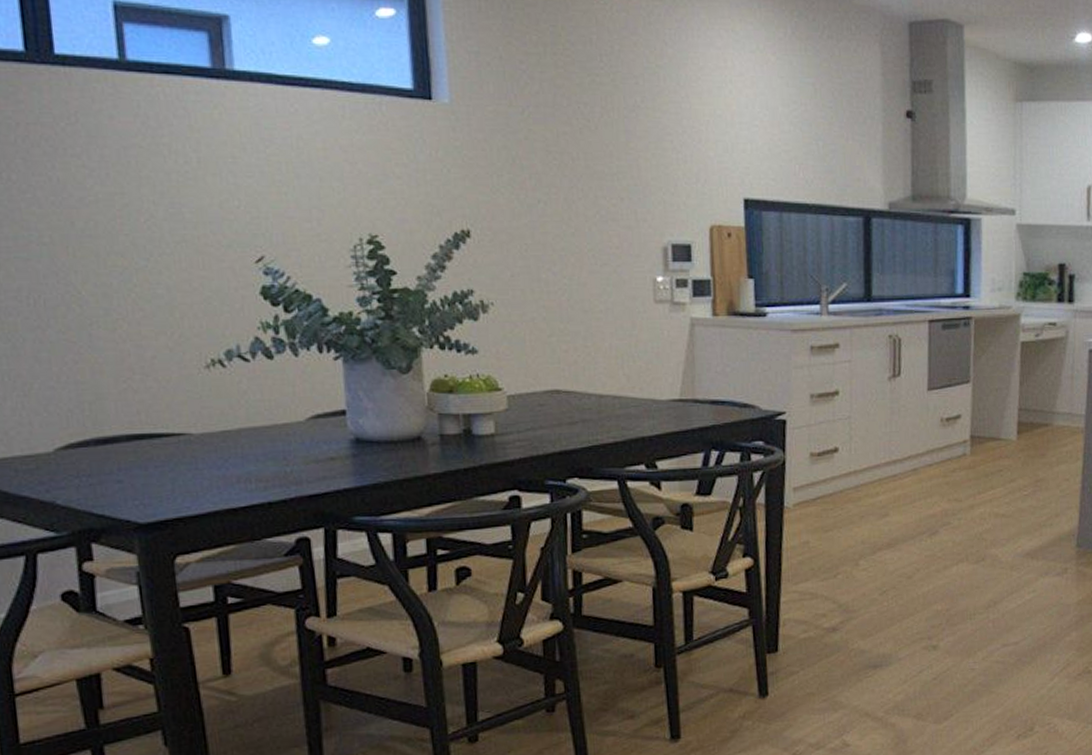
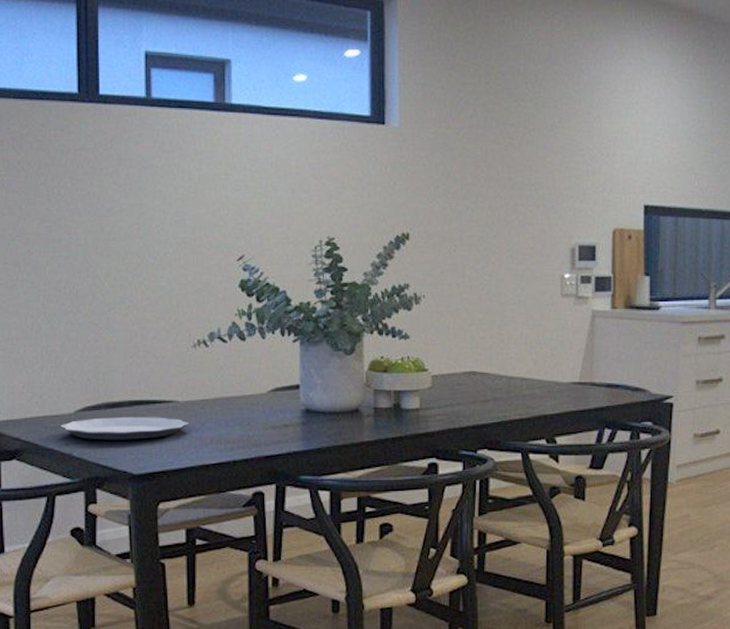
plate: none [36,453,207,484] -> present [60,417,189,440]

